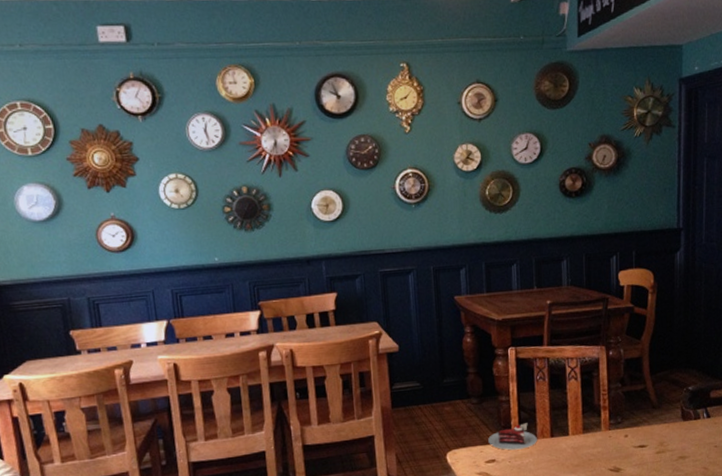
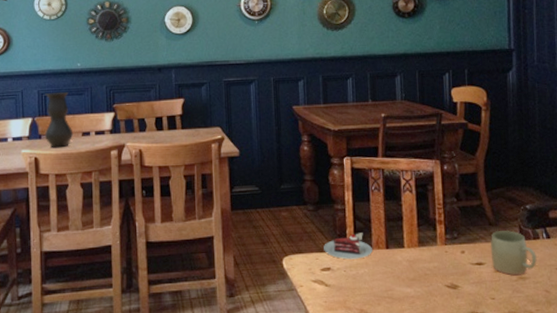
vase: none [180,289,216,352] -> present [44,91,74,148]
mug: none [652,412,697,456] -> present [490,230,537,276]

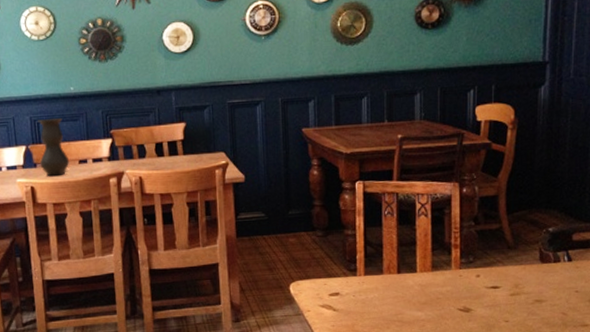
cake slice: present [324,233,372,260] -> none [332,258,383,285]
mug: present [490,230,537,276] -> none [507,254,556,299]

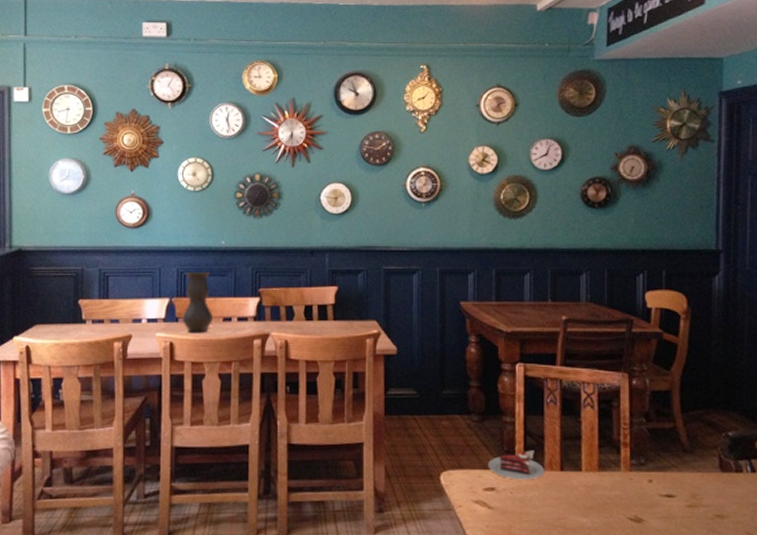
cake slice: none [332,258,383,285] -> present [488,450,544,480]

